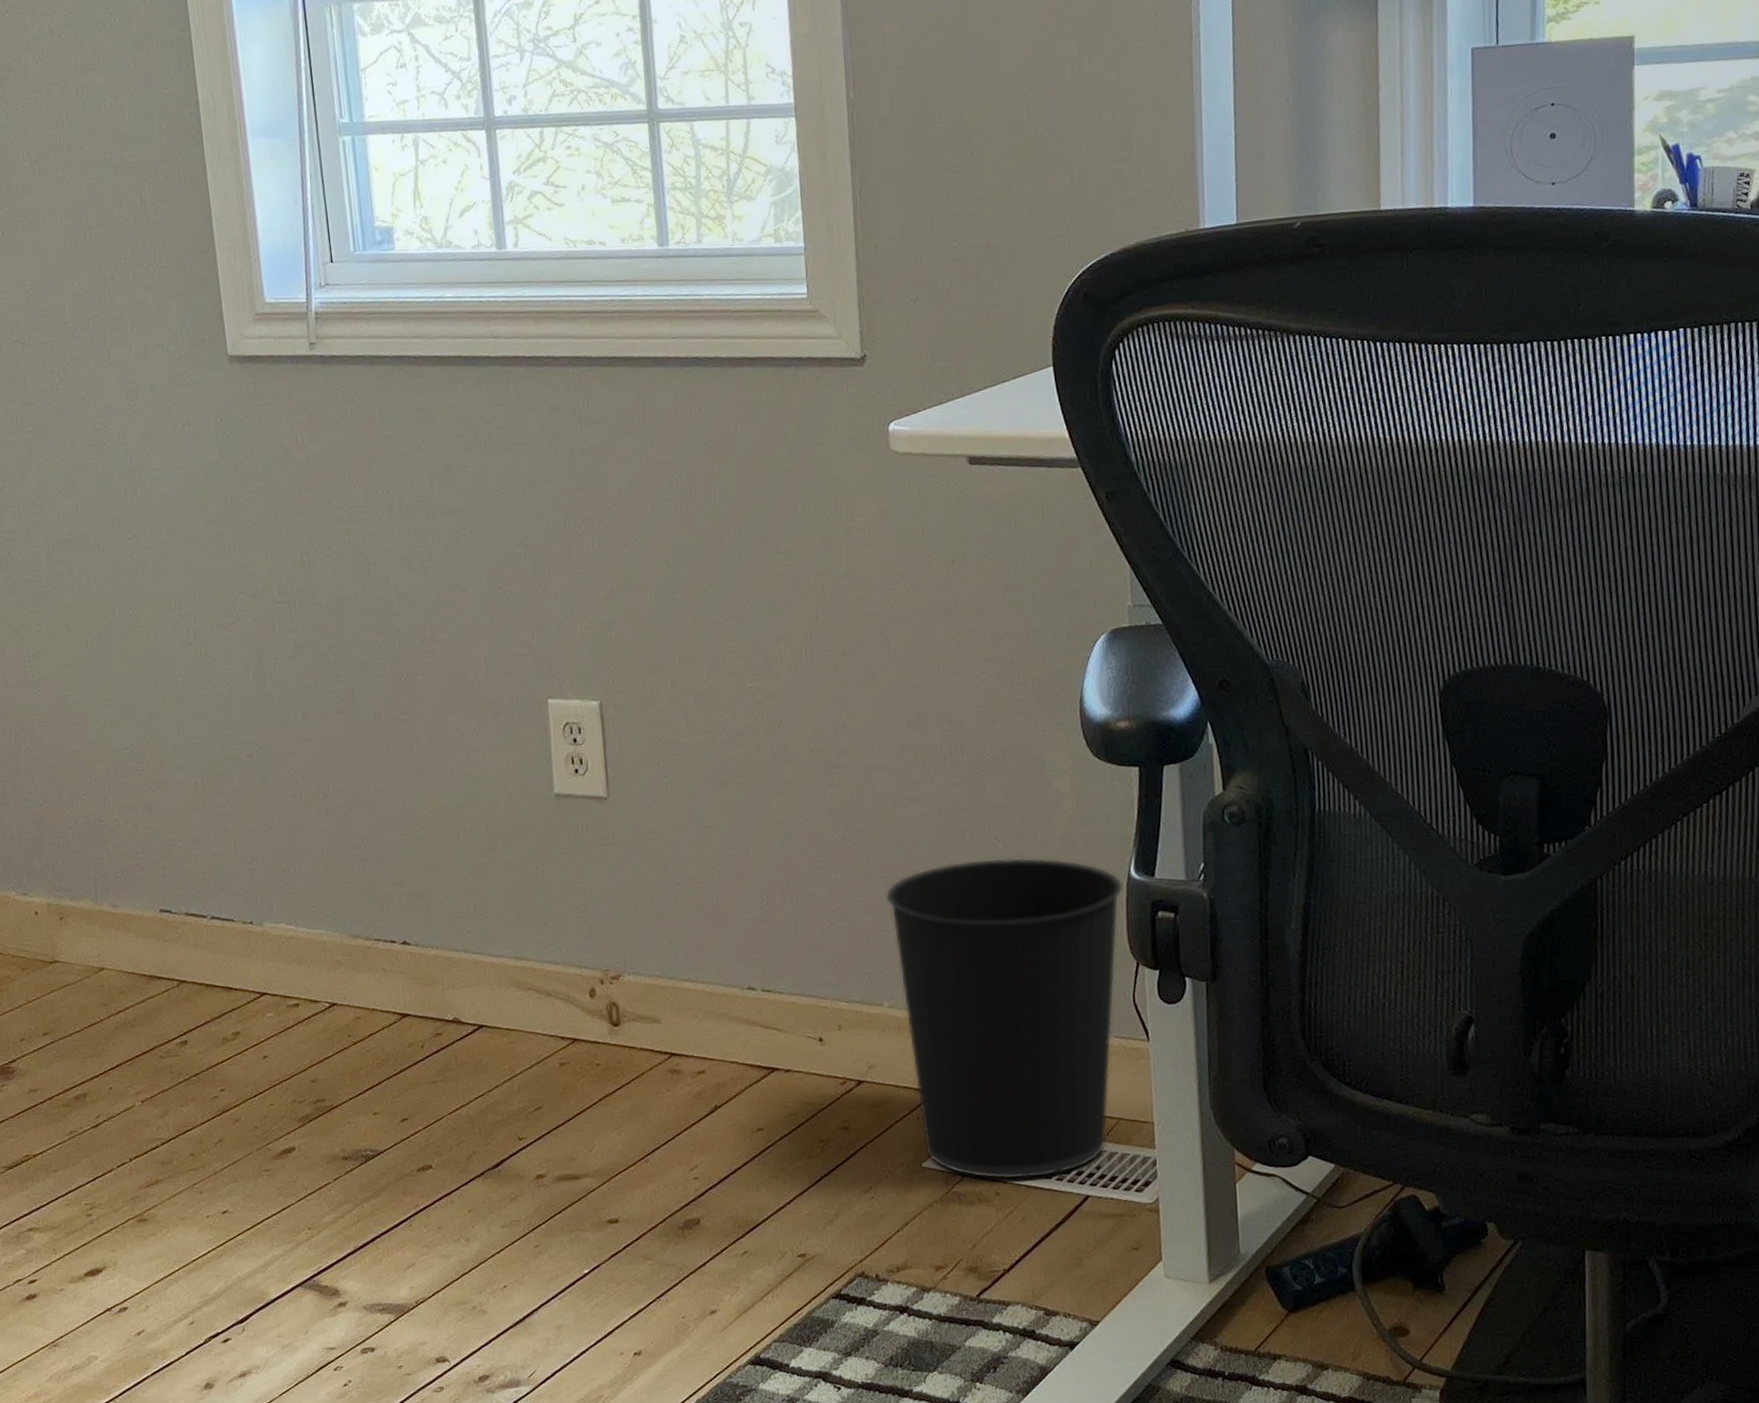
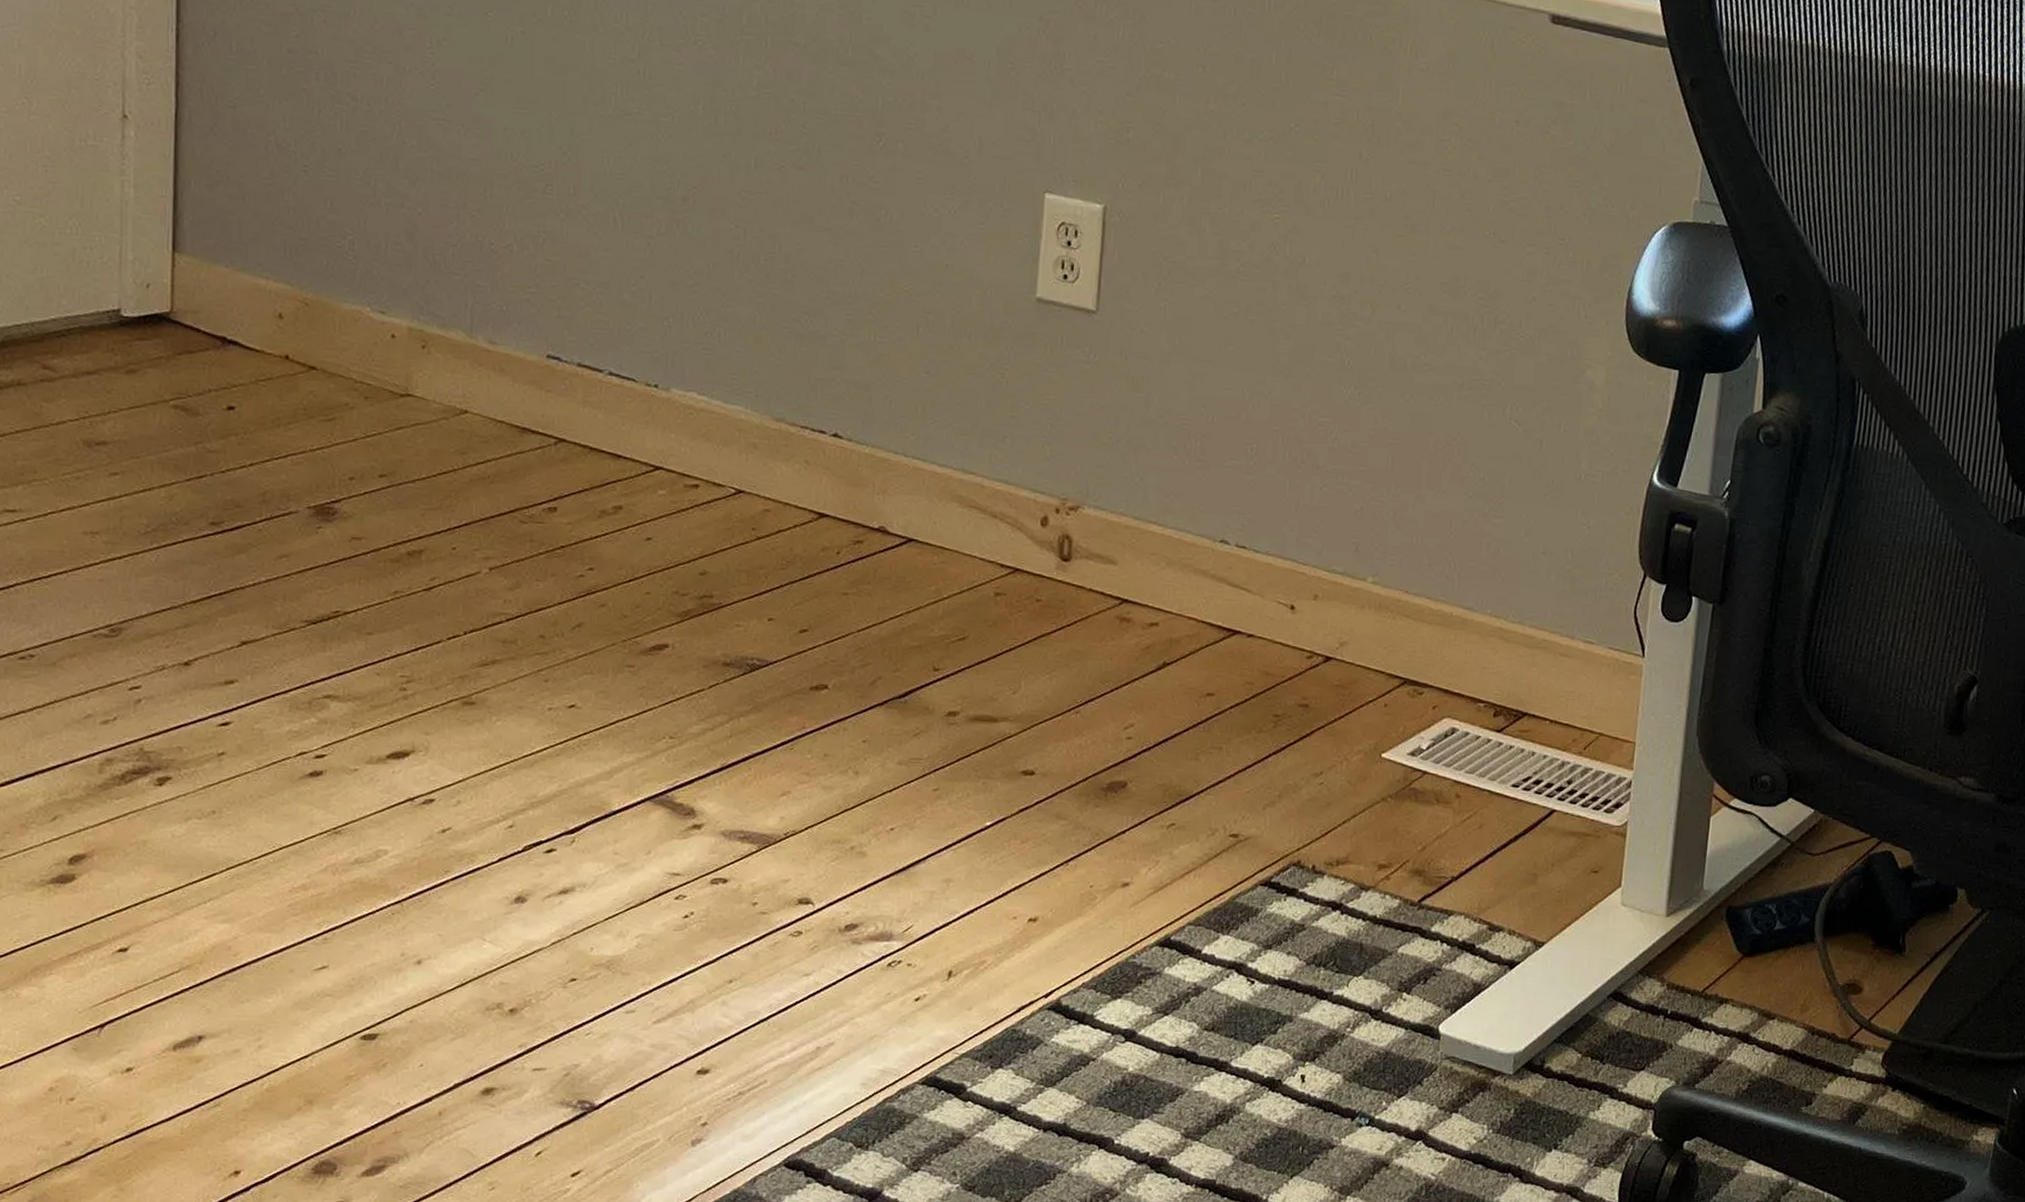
wastebasket: present [885,857,1124,1180] -> none [1387,440,1643,785]

